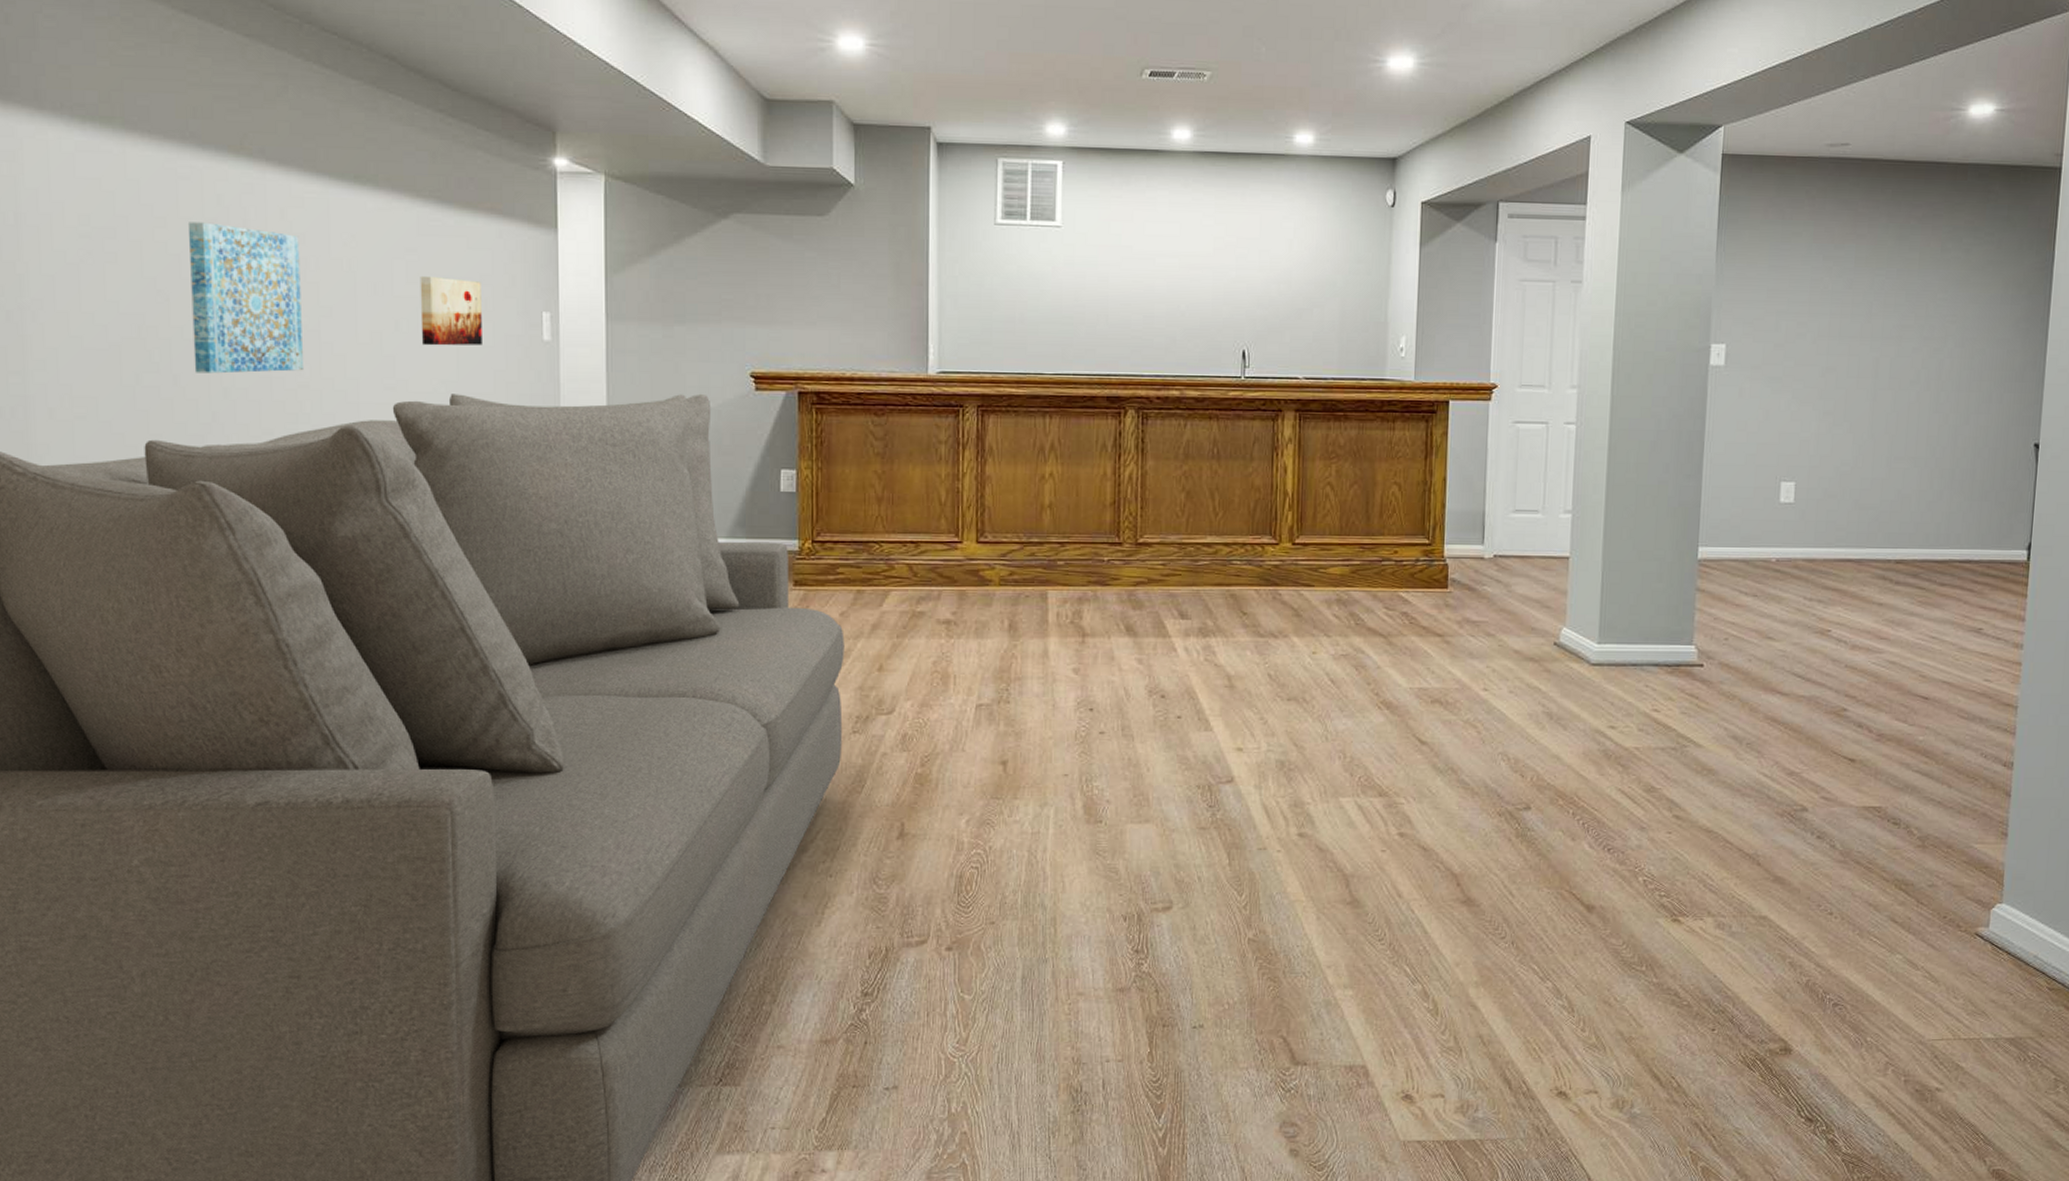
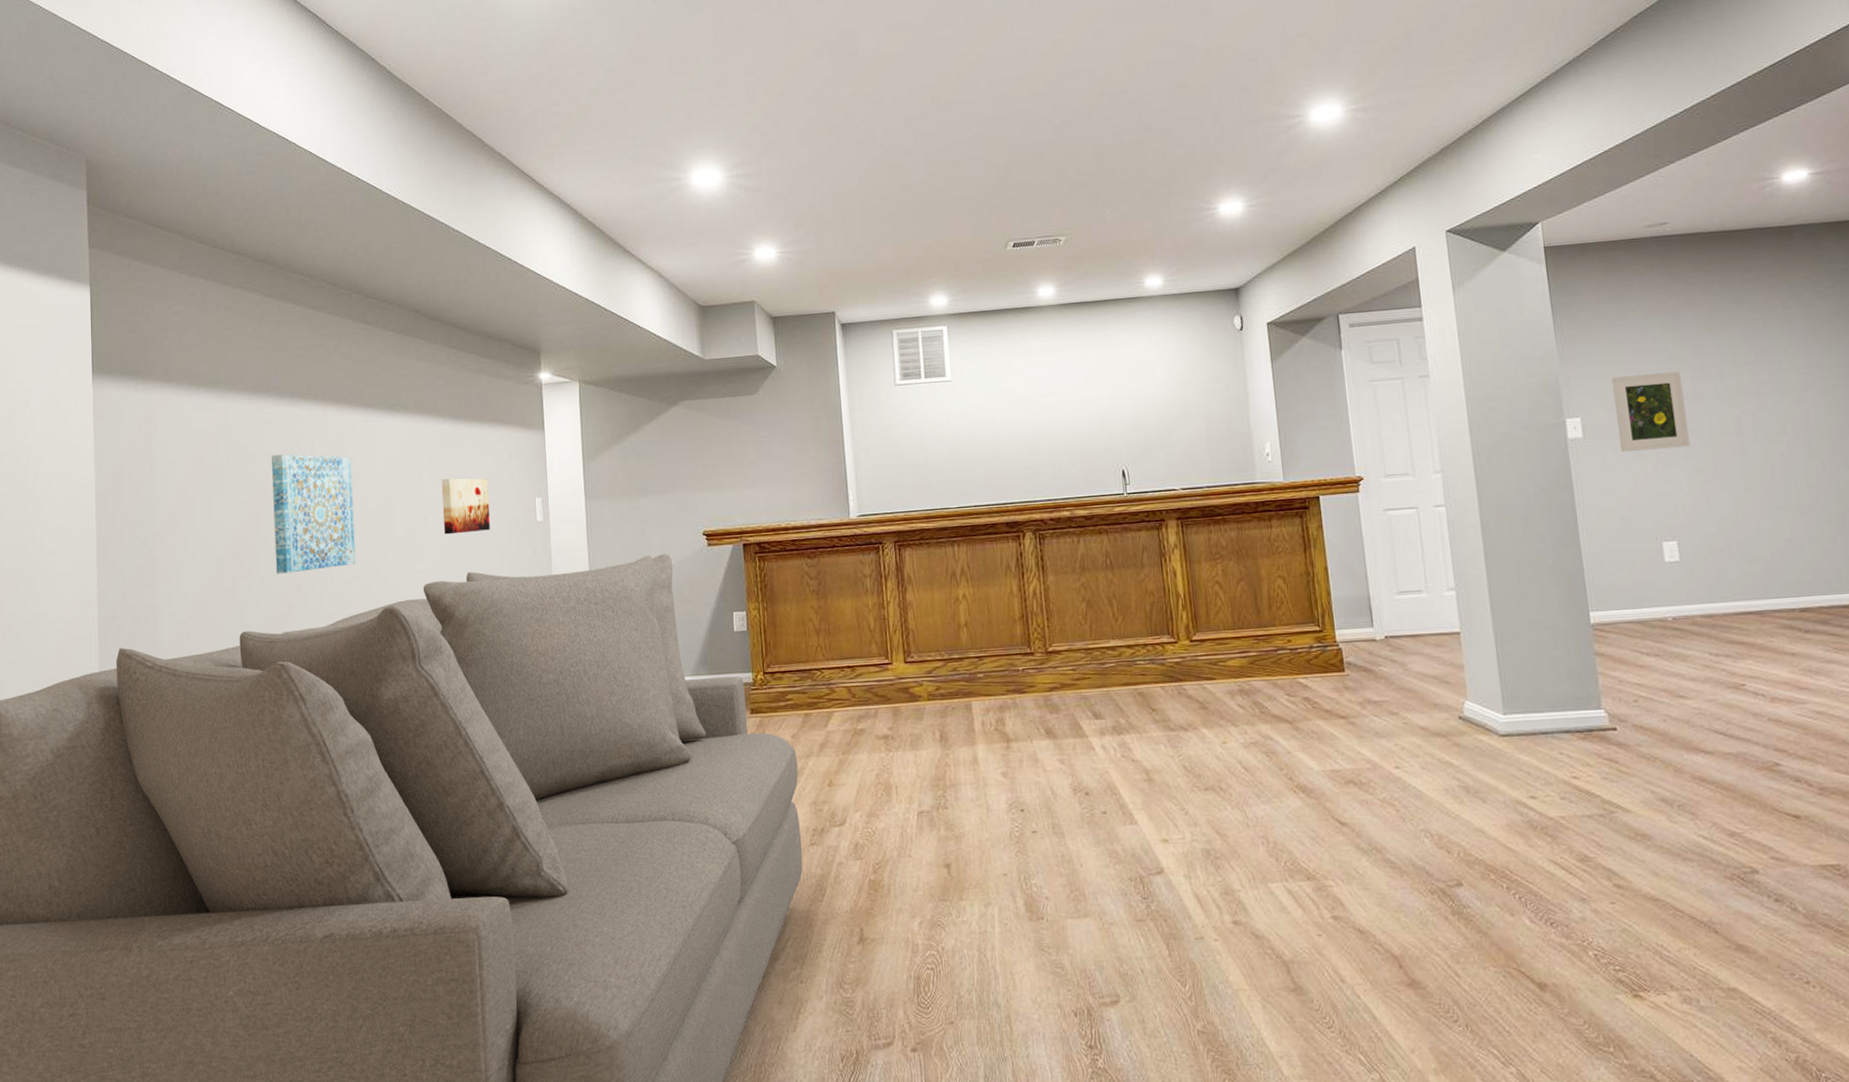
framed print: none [1759,304,1831,386] -> present [1612,371,1690,452]

